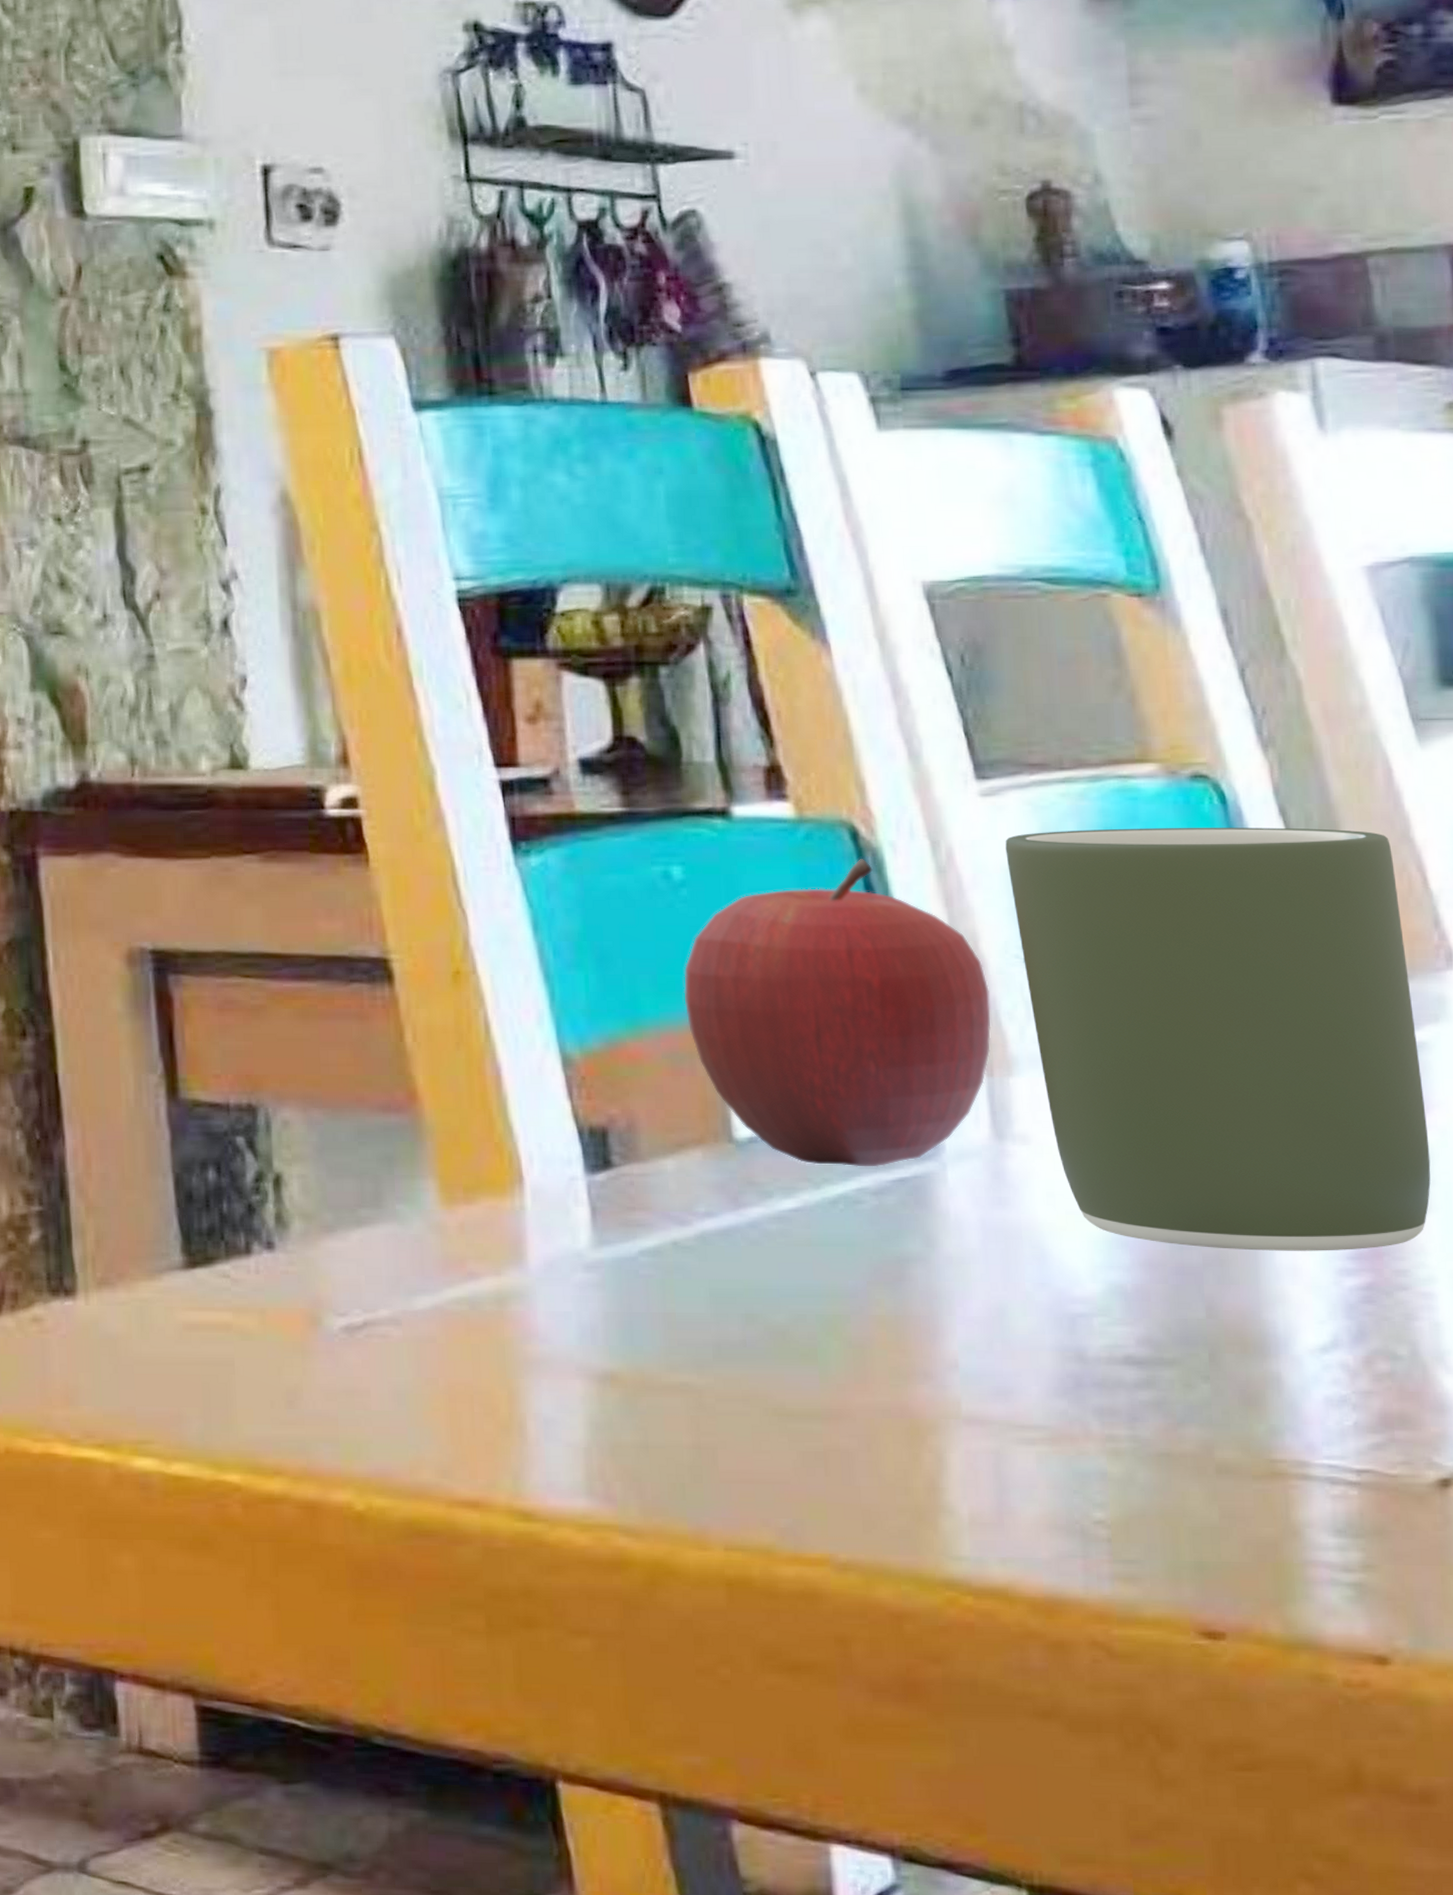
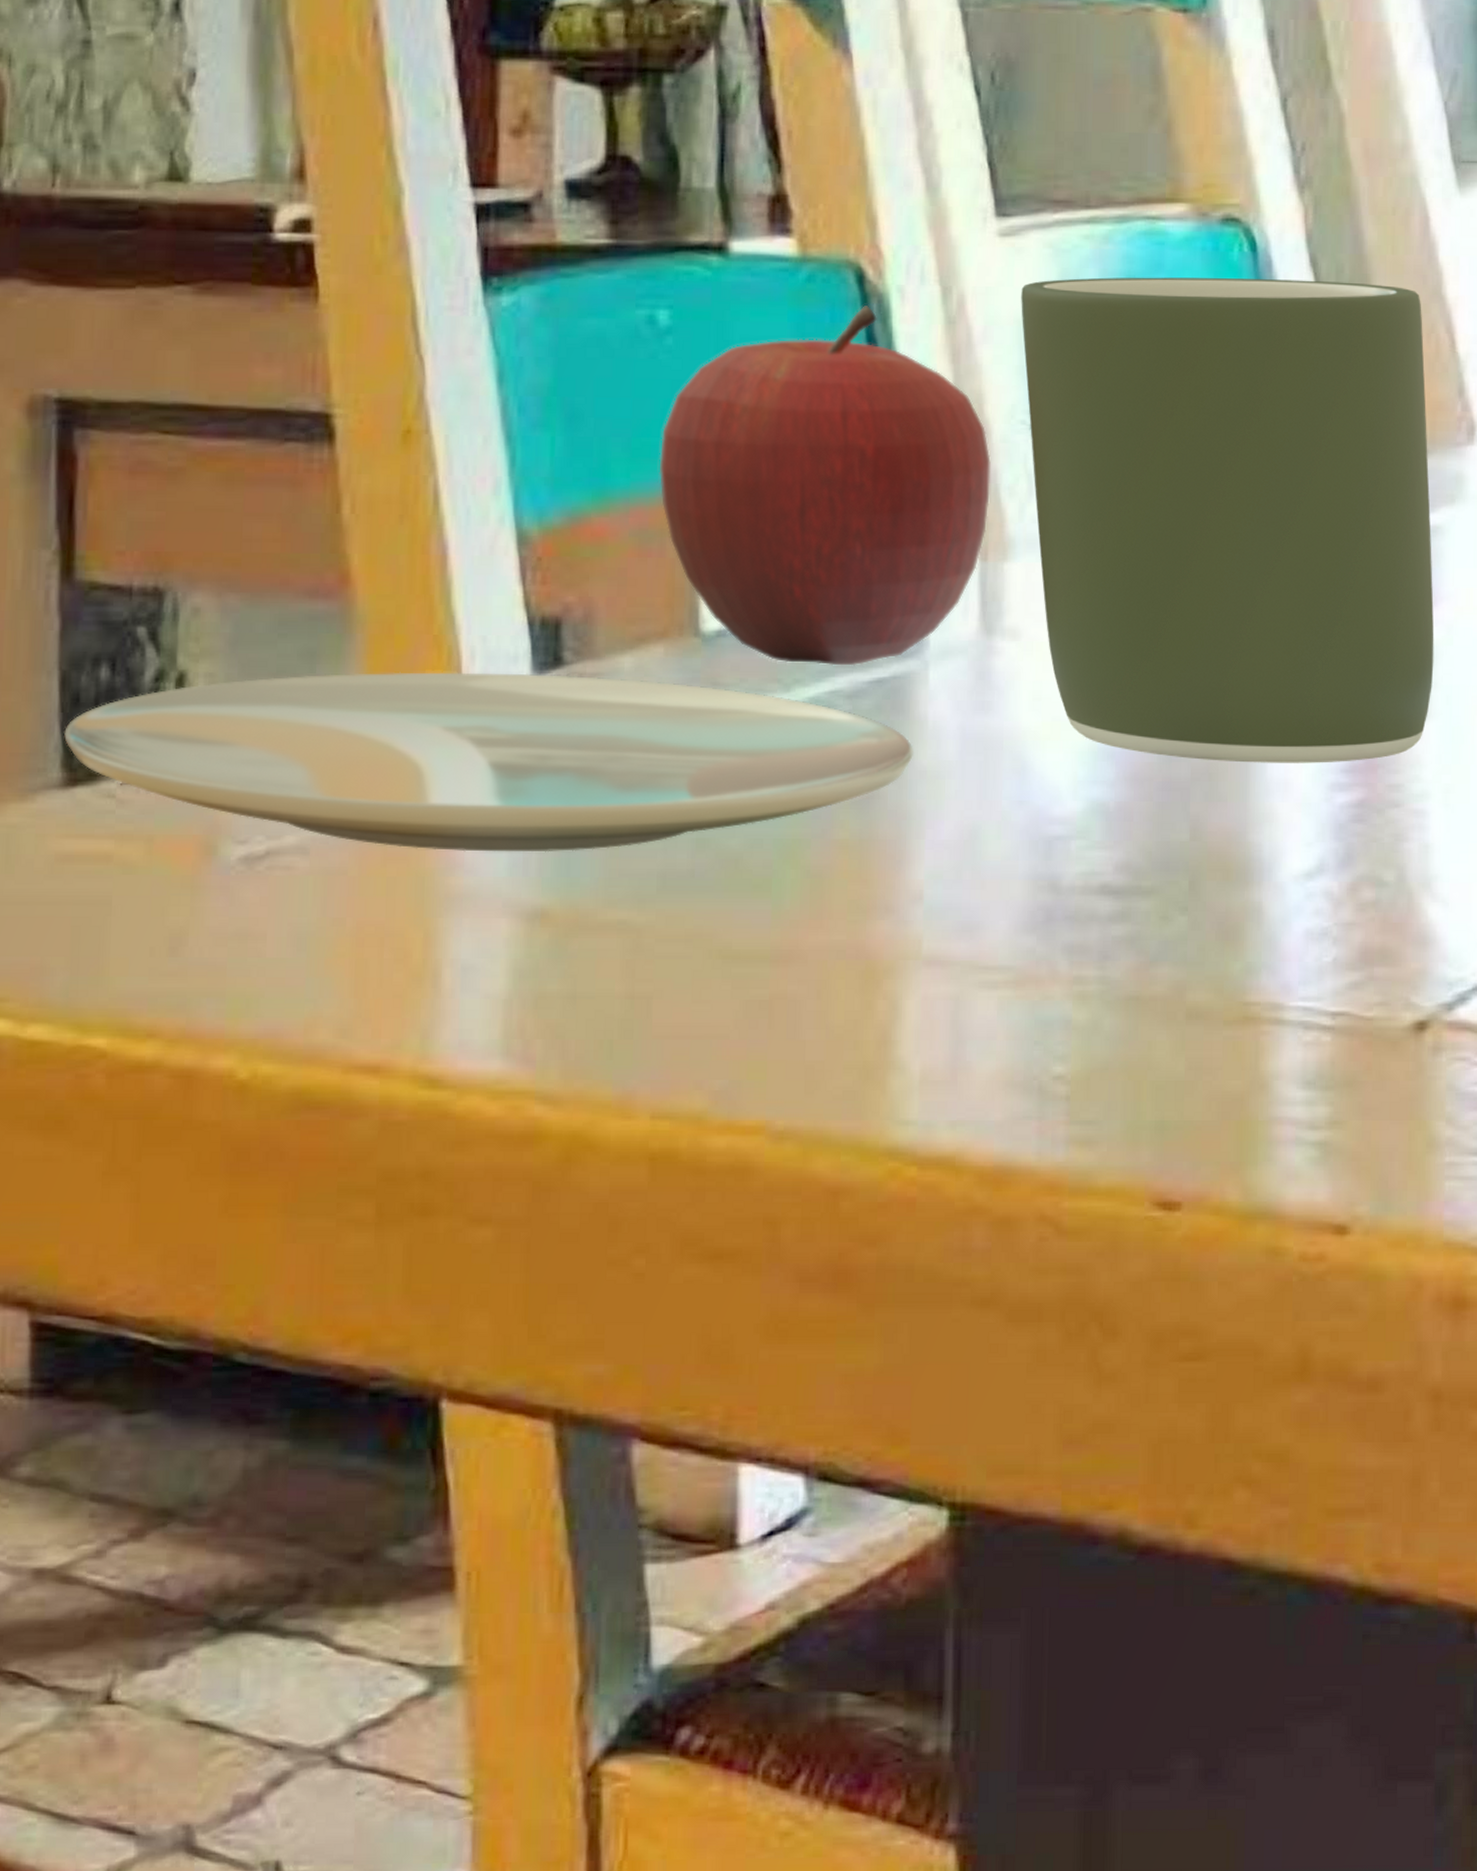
plate: none [182,1173,939,1325] -> present [64,672,913,853]

